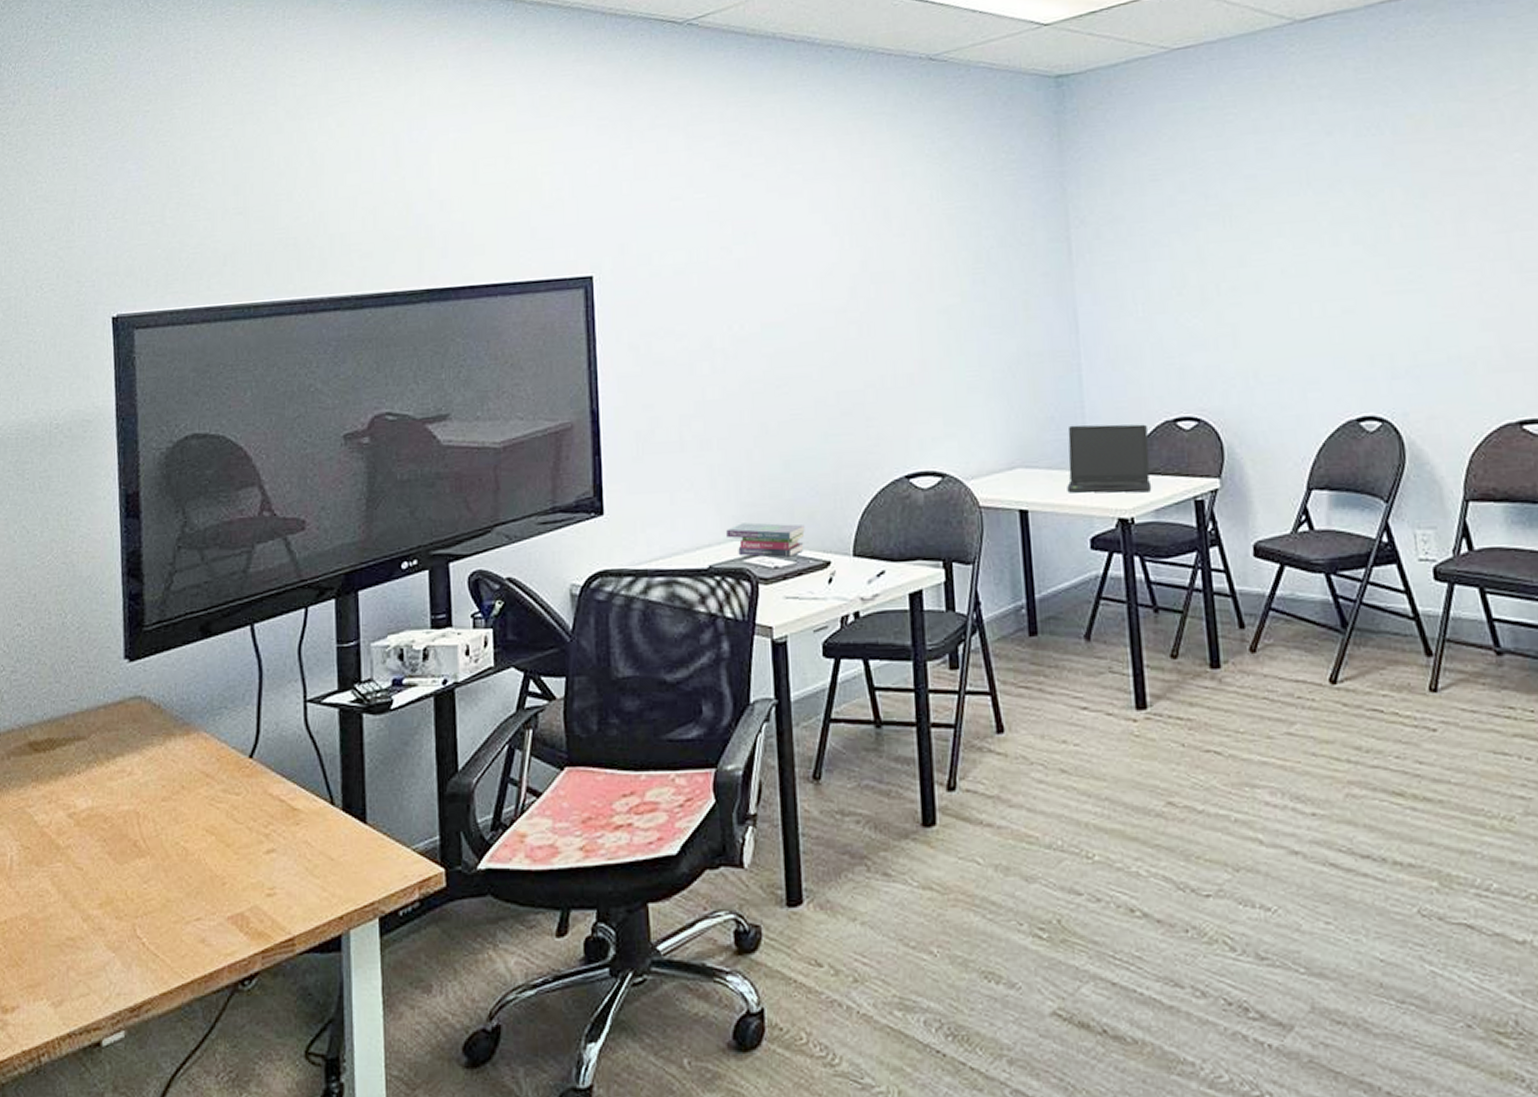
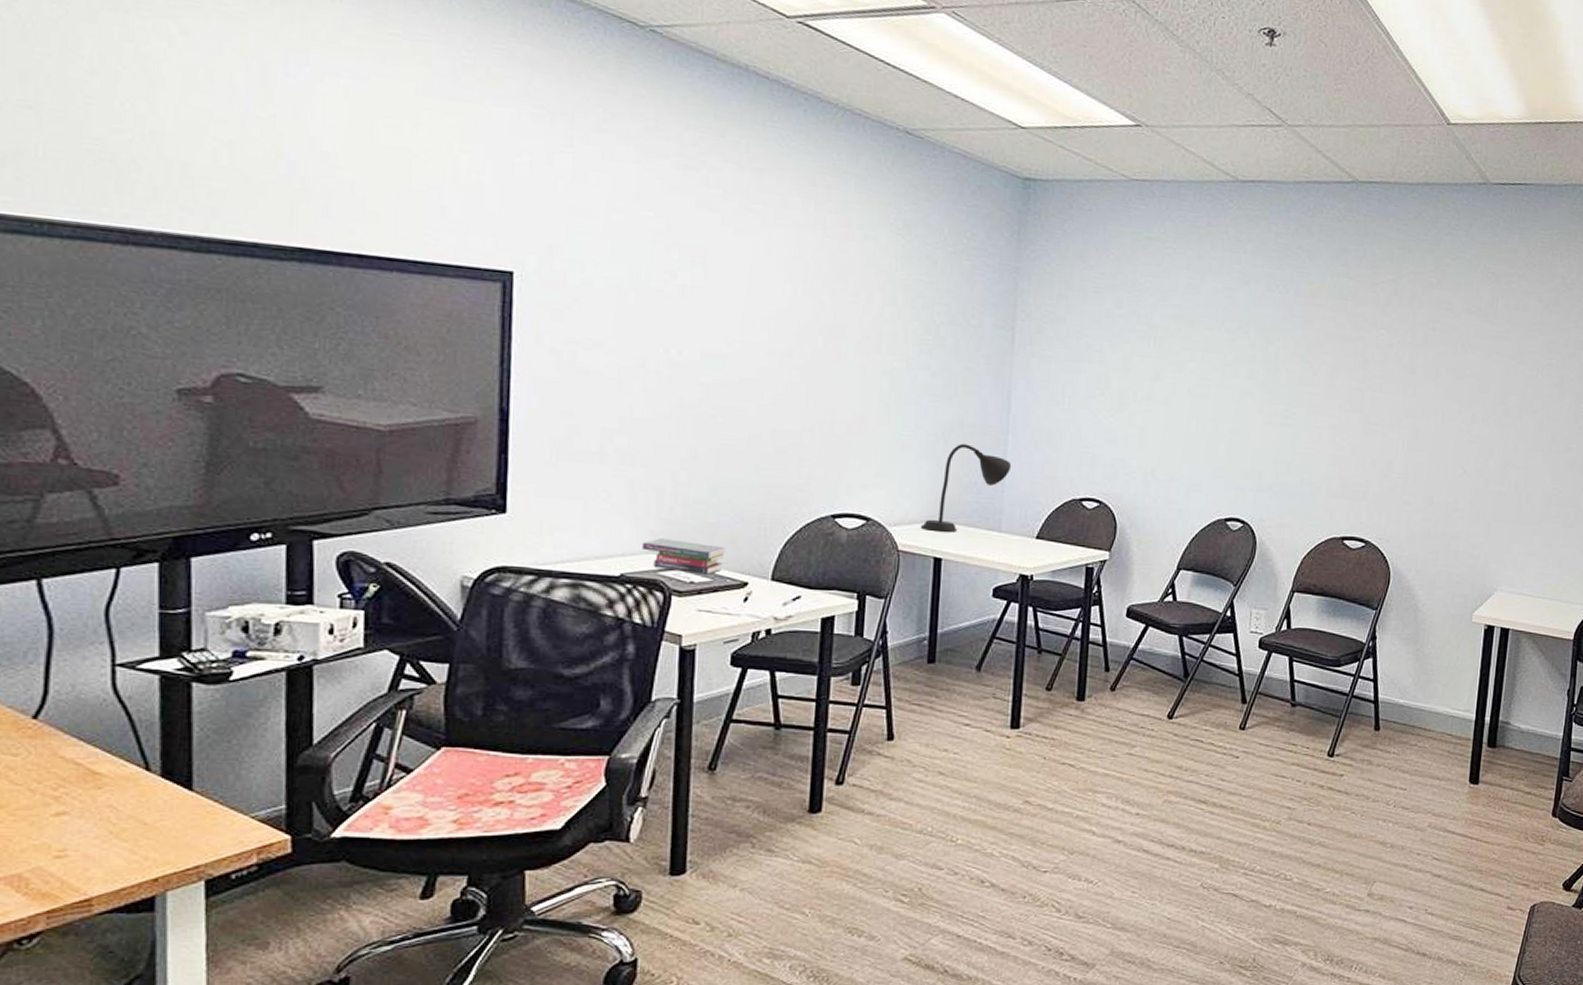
desk lamp: none [1001,375,1090,481] -> present [921,443,1012,534]
laptop: present [1067,424,1151,493] -> none [979,491,1056,556]

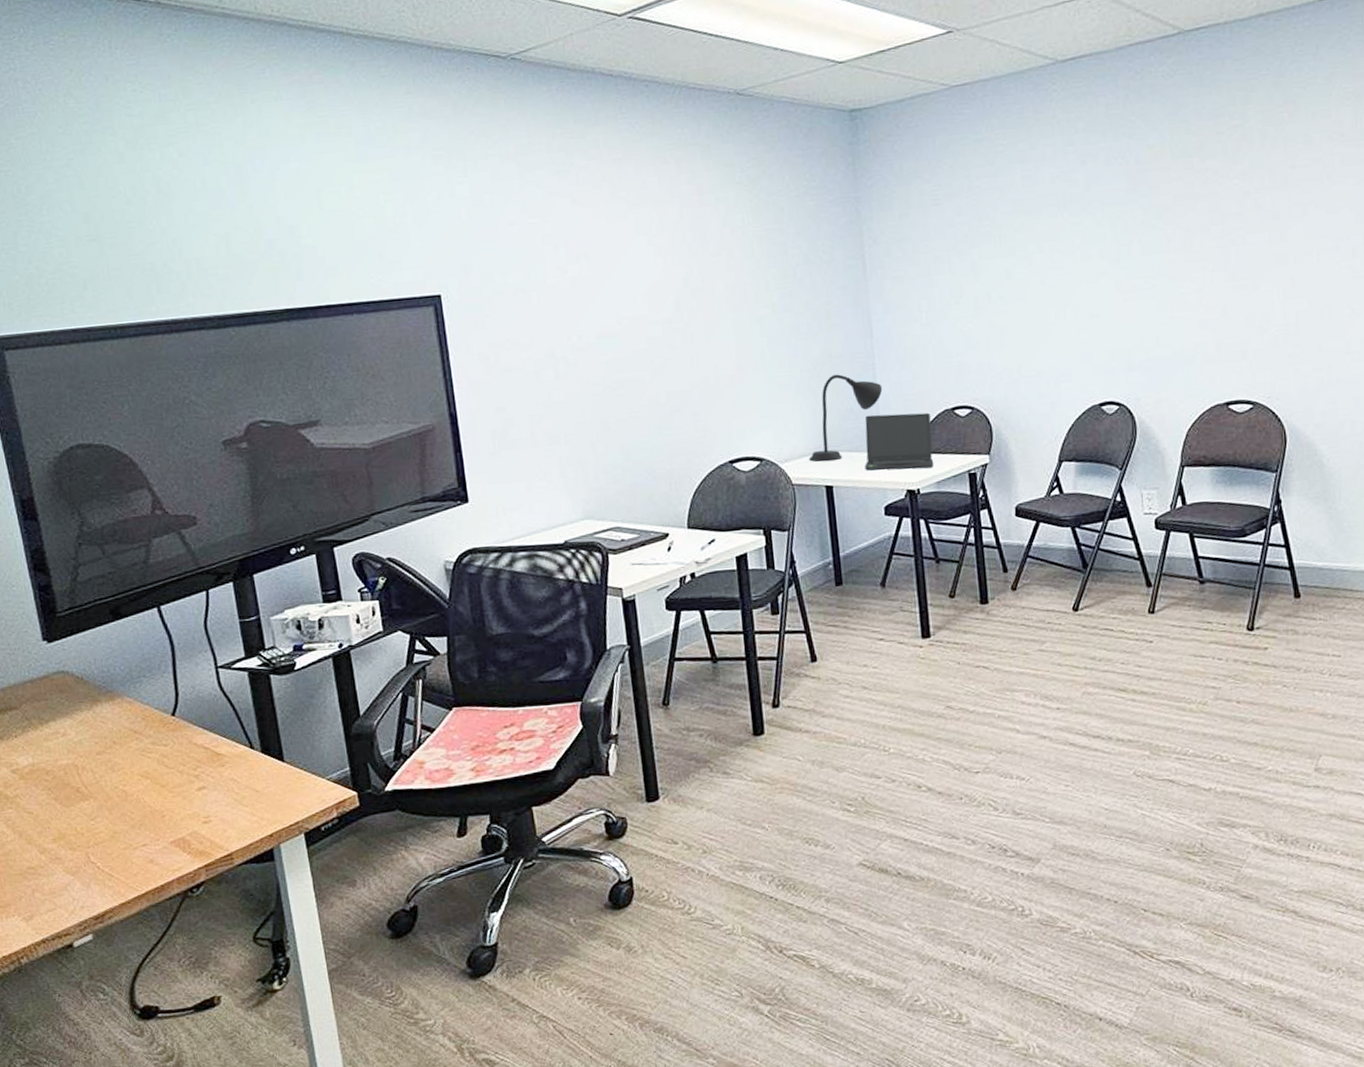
books: present [642,538,726,576] -> none [577,504,646,533]
laptop: none [979,491,1056,556] -> present [865,412,933,471]

